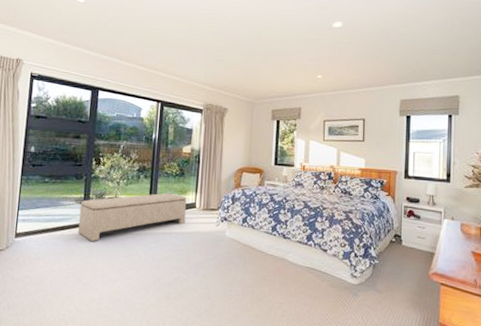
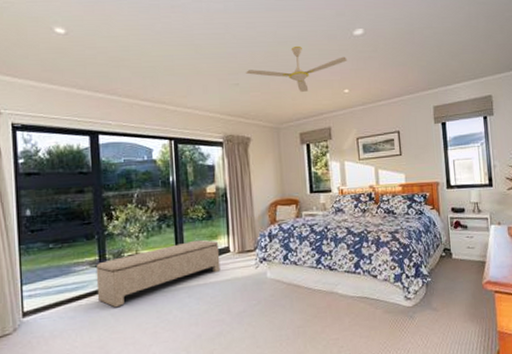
ceiling fan: none [230,31,324,73] -> present [245,45,348,92]

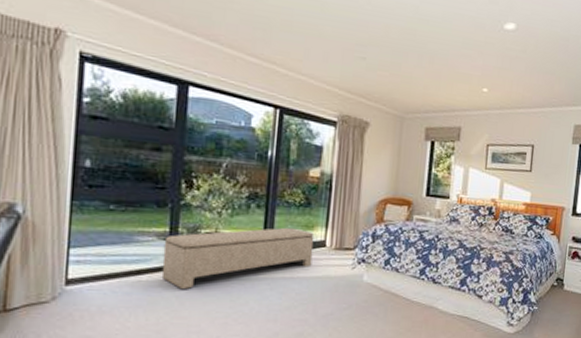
ceiling fan: present [245,45,348,92] -> none [375,27,493,83]

